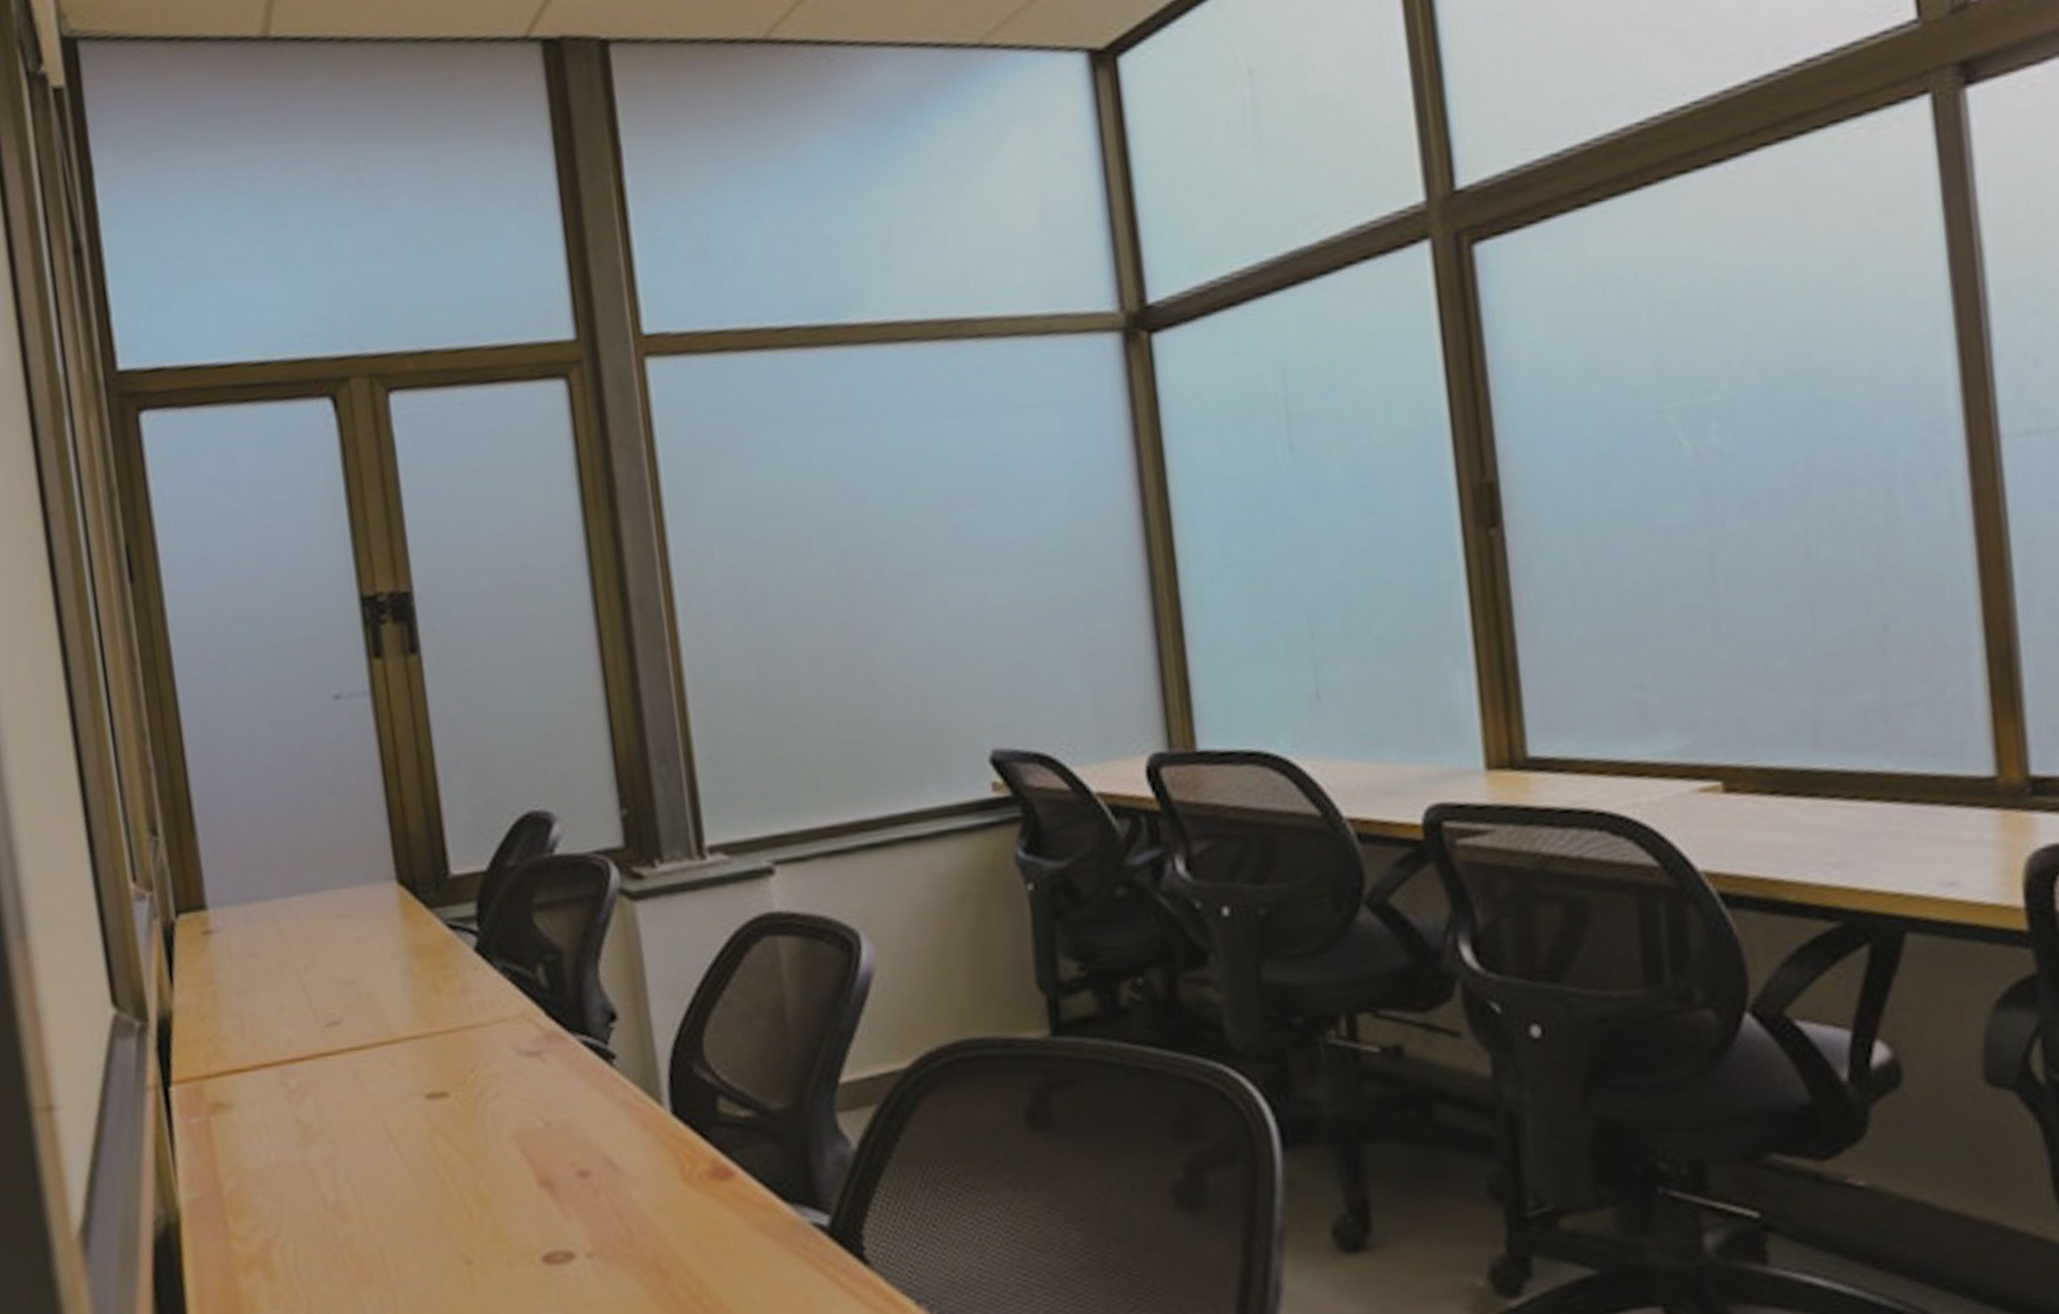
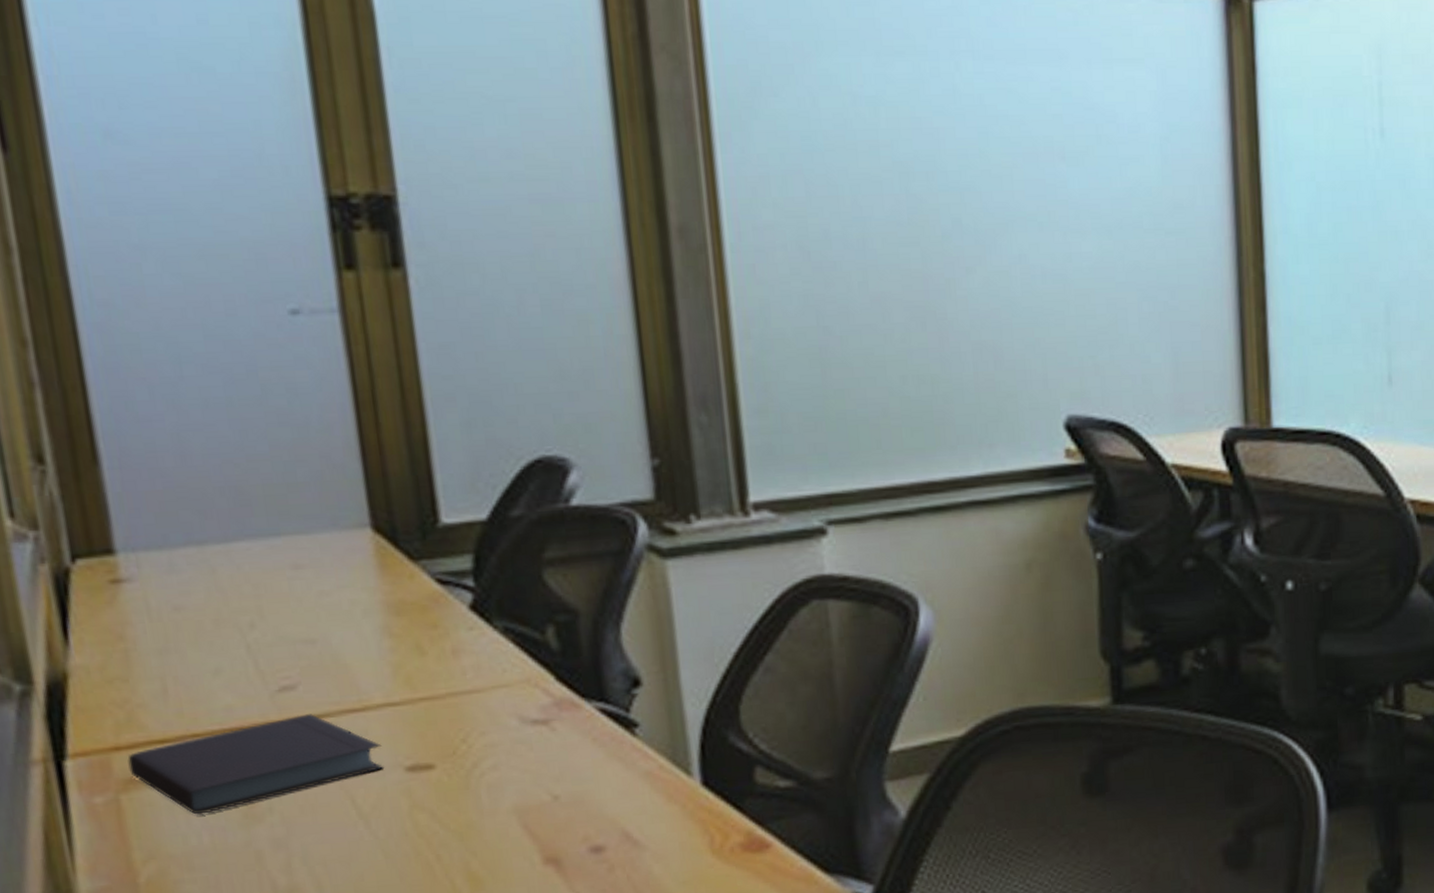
notebook: none [215,1046,409,1135] -> present [127,714,385,815]

